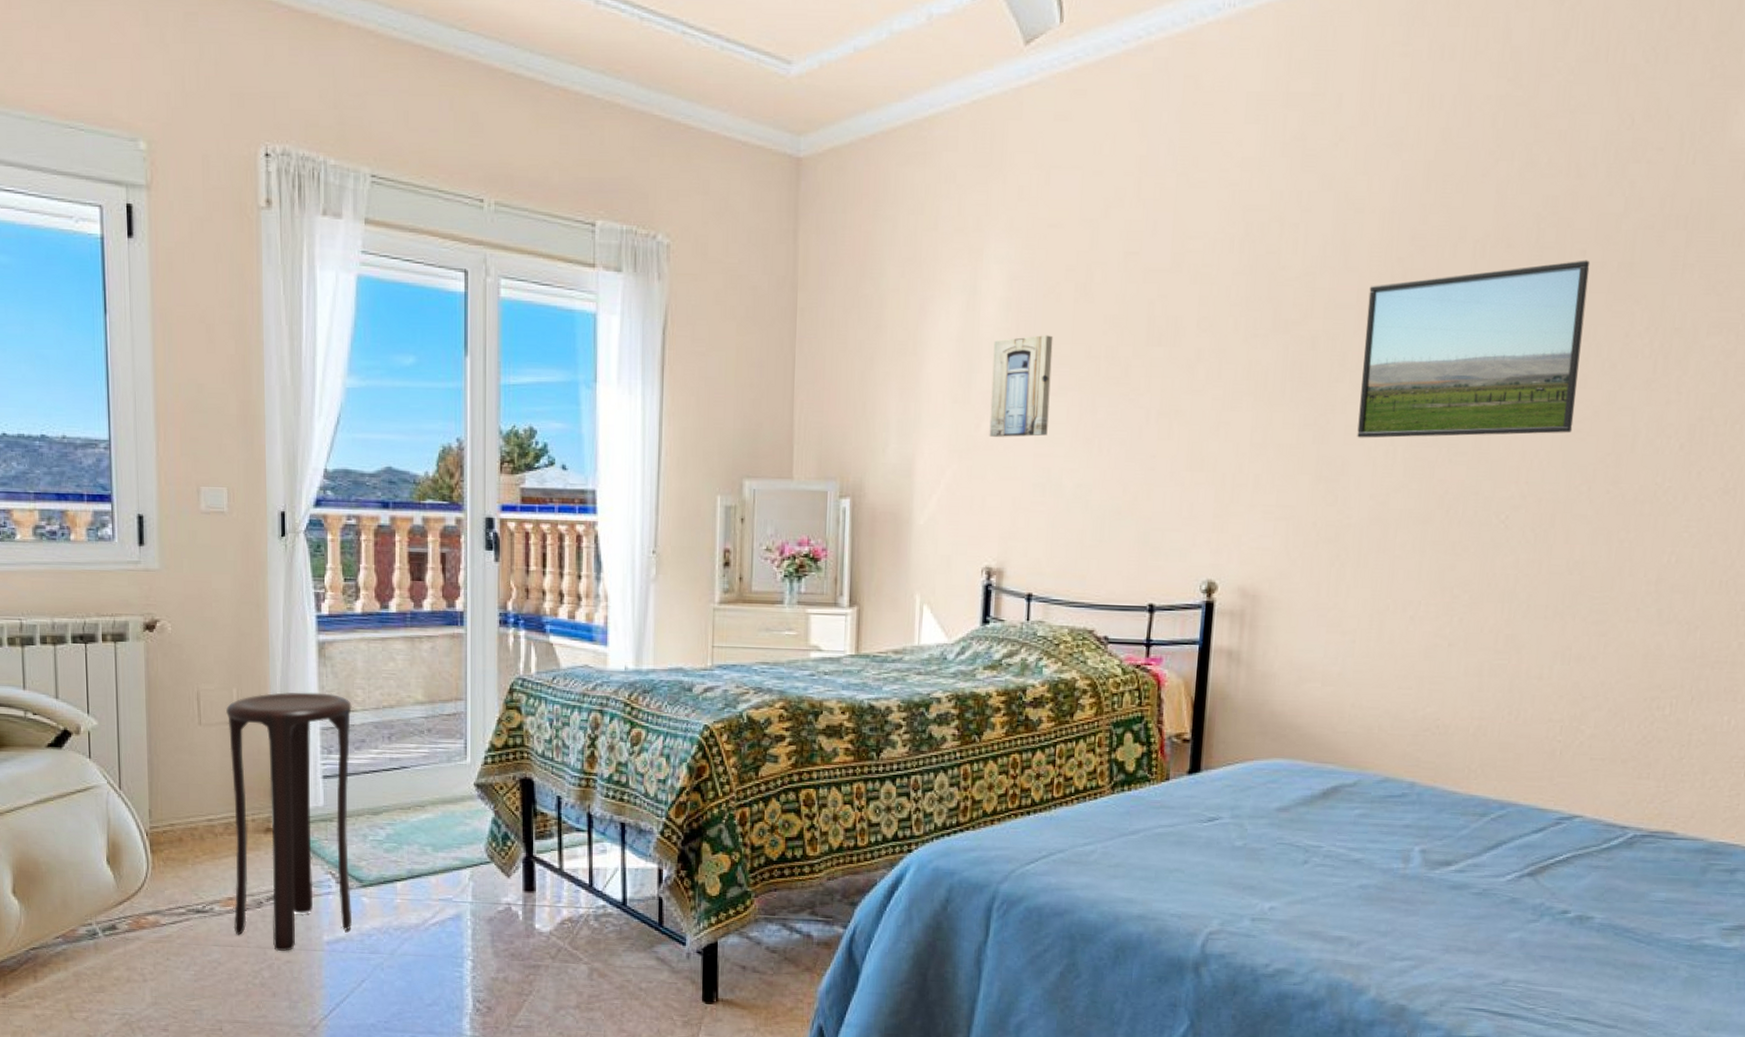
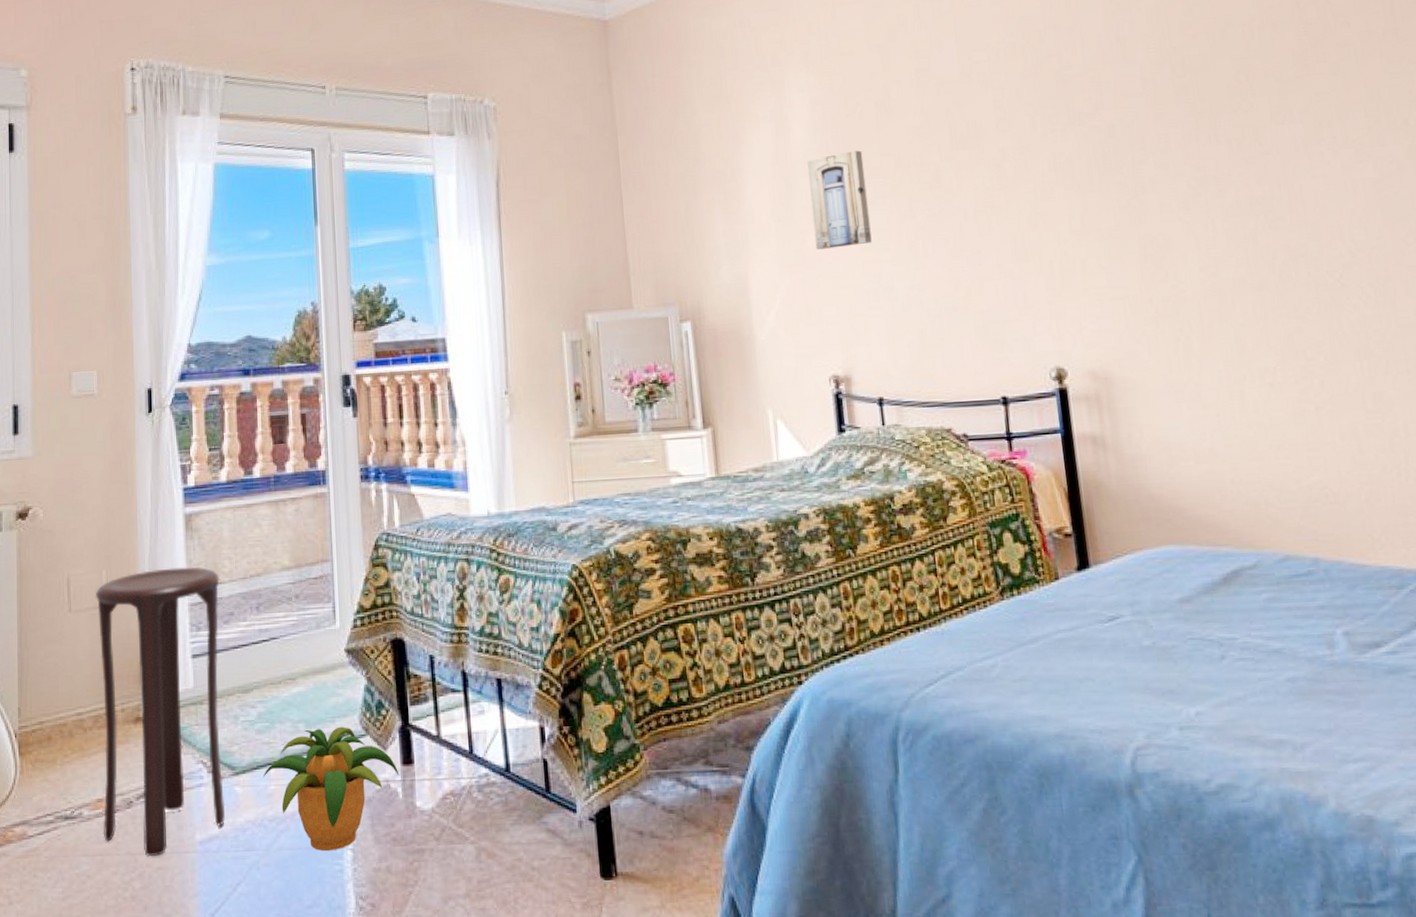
potted plant: none [389,853,521,960] -> present [262,726,399,852]
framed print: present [1357,260,1590,438] -> none [1152,30,1383,214]

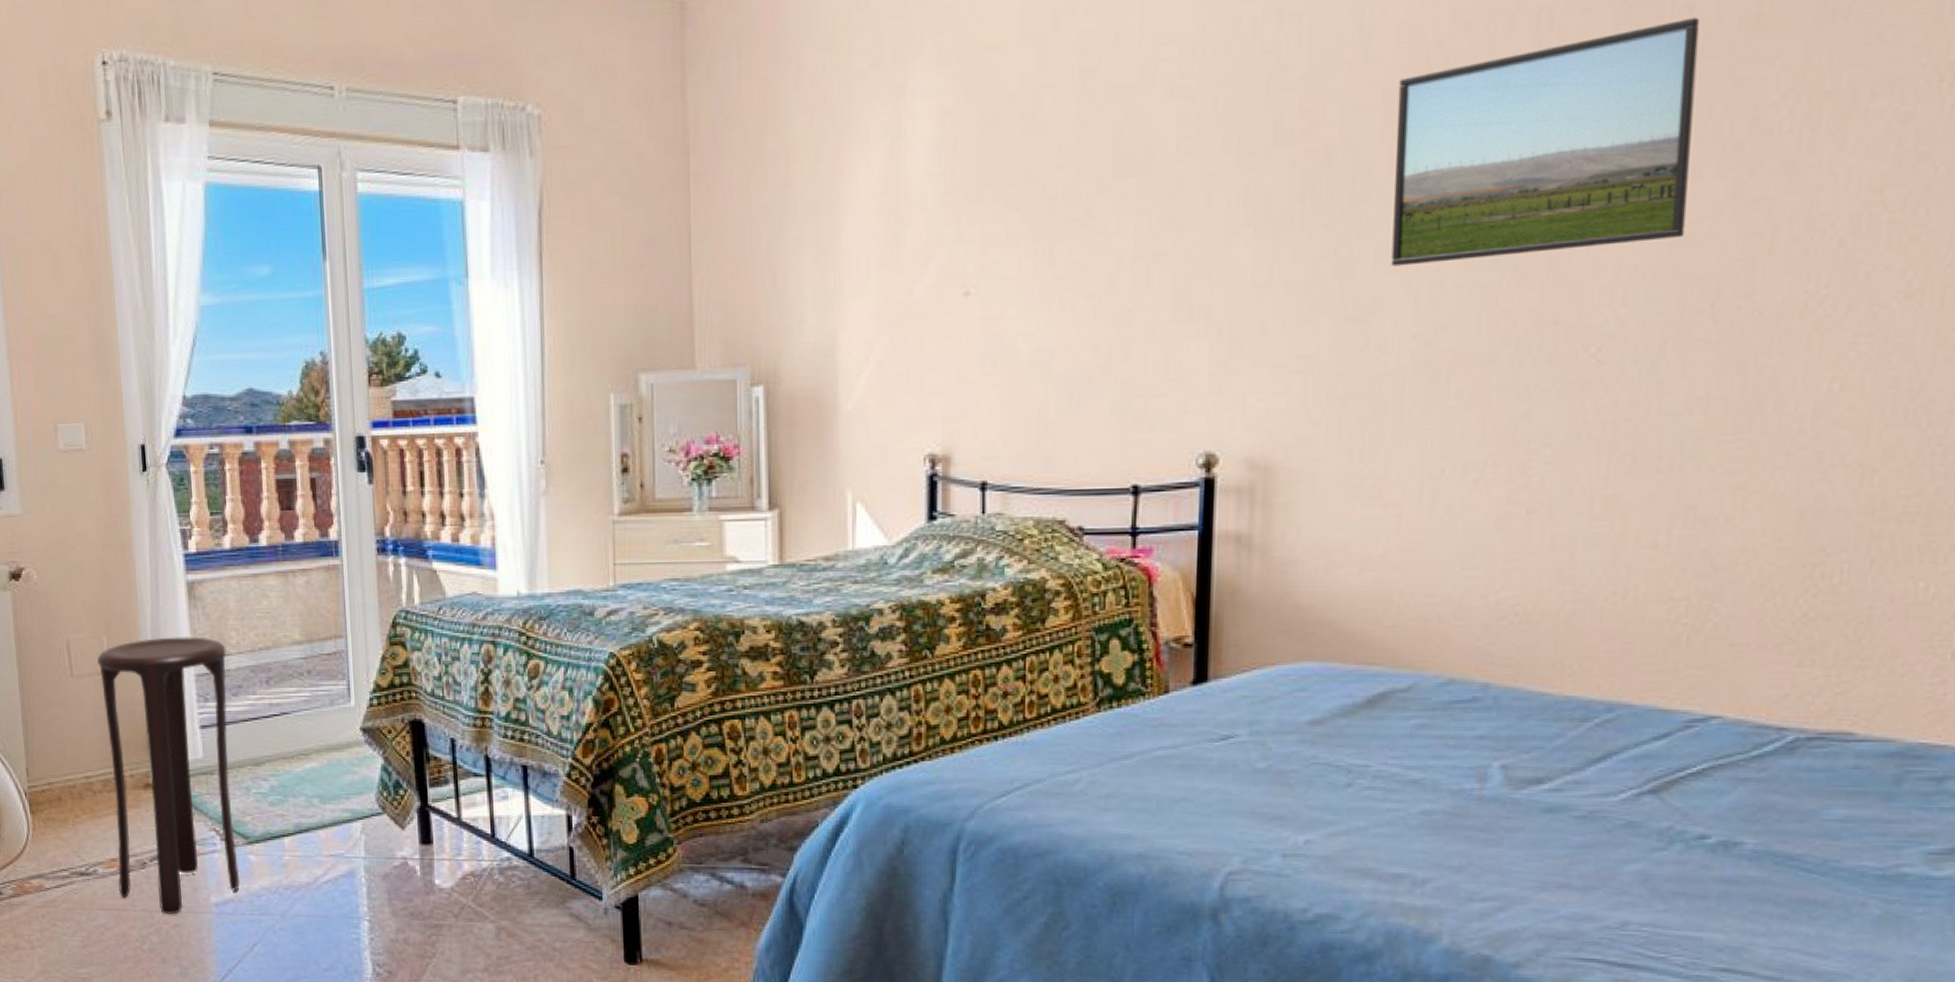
potted plant: present [262,726,399,852] -> none [277,804,418,921]
wall art: present [807,150,872,249] -> none [925,177,997,302]
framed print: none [1152,30,1383,214] -> present [1391,17,1700,267]

